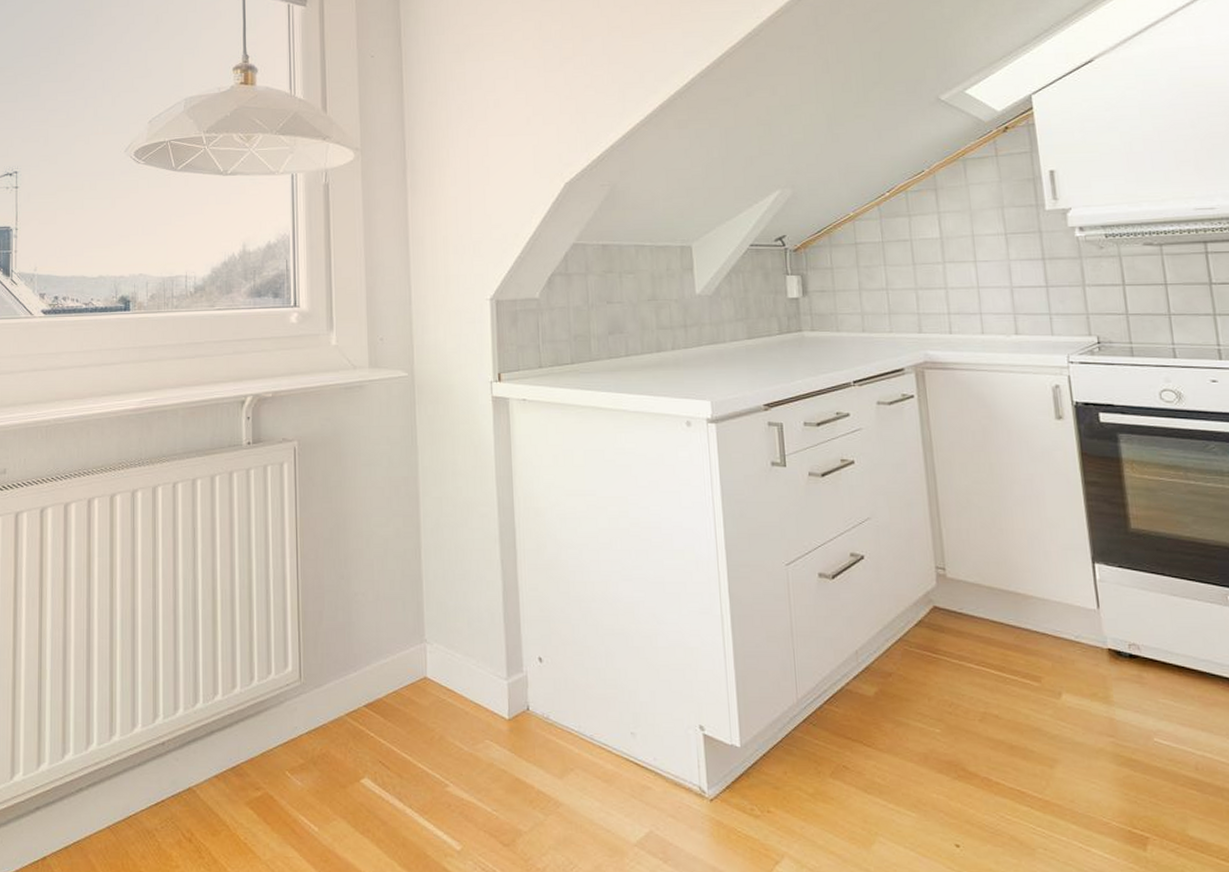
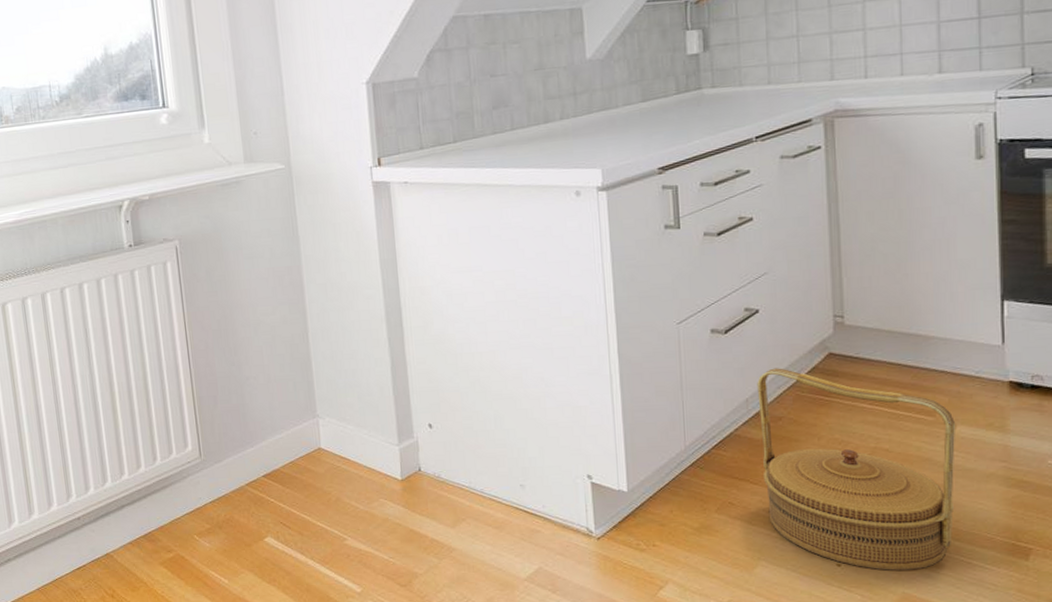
basket: none [865,619,1069,856] -> present [757,368,955,571]

